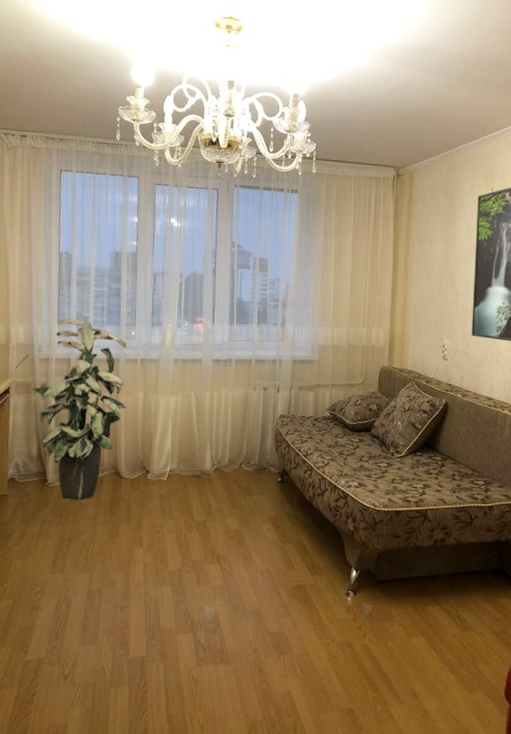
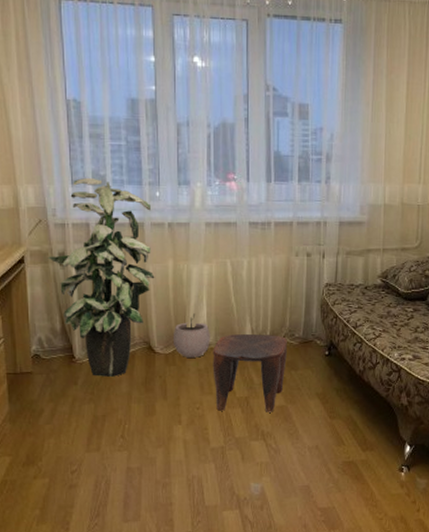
plant pot: none [138,441,173,483] -> present [172,313,210,358]
stool: none [174,461,244,536] -> present [213,334,287,412]

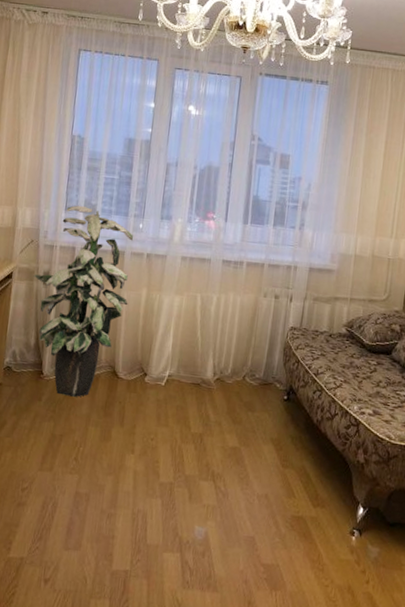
plant pot: present [172,313,210,358] -> none [136,343,174,388]
stool: present [213,334,287,412] -> none [170,367,247,453]

